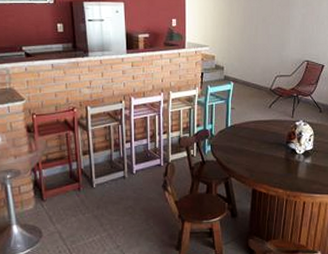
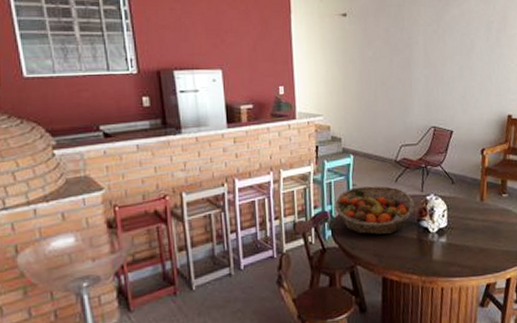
fruit basket: none [215,110,284,153] -> present [335,185,415,235]

